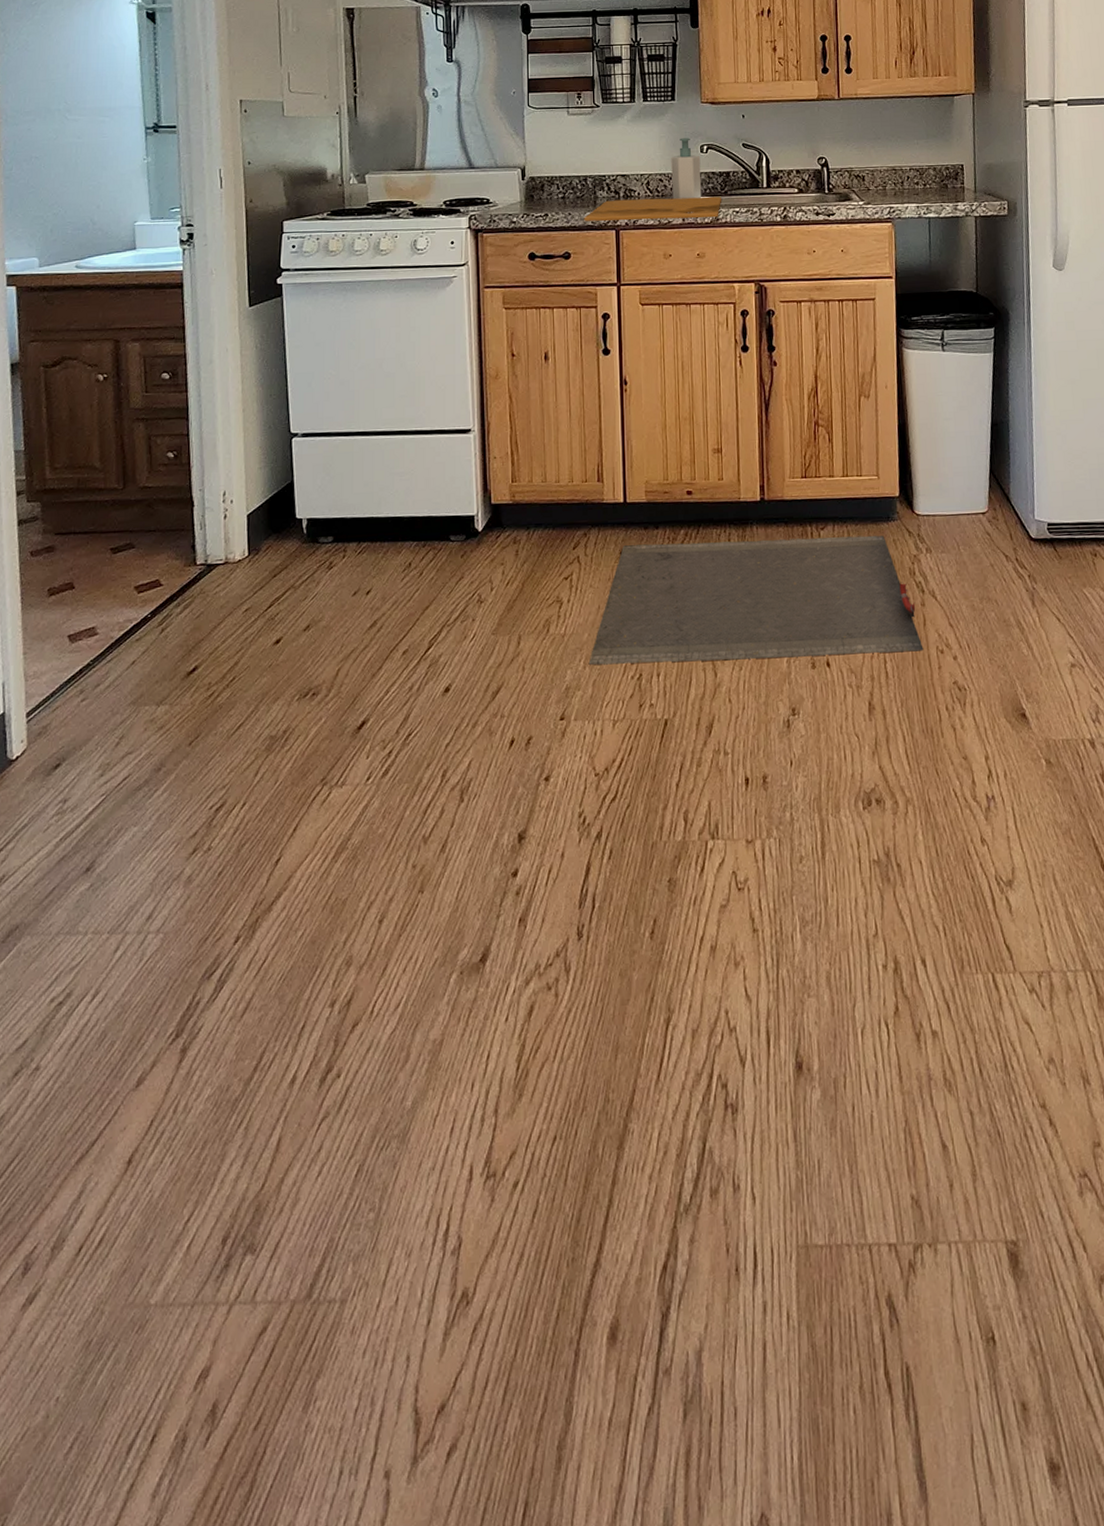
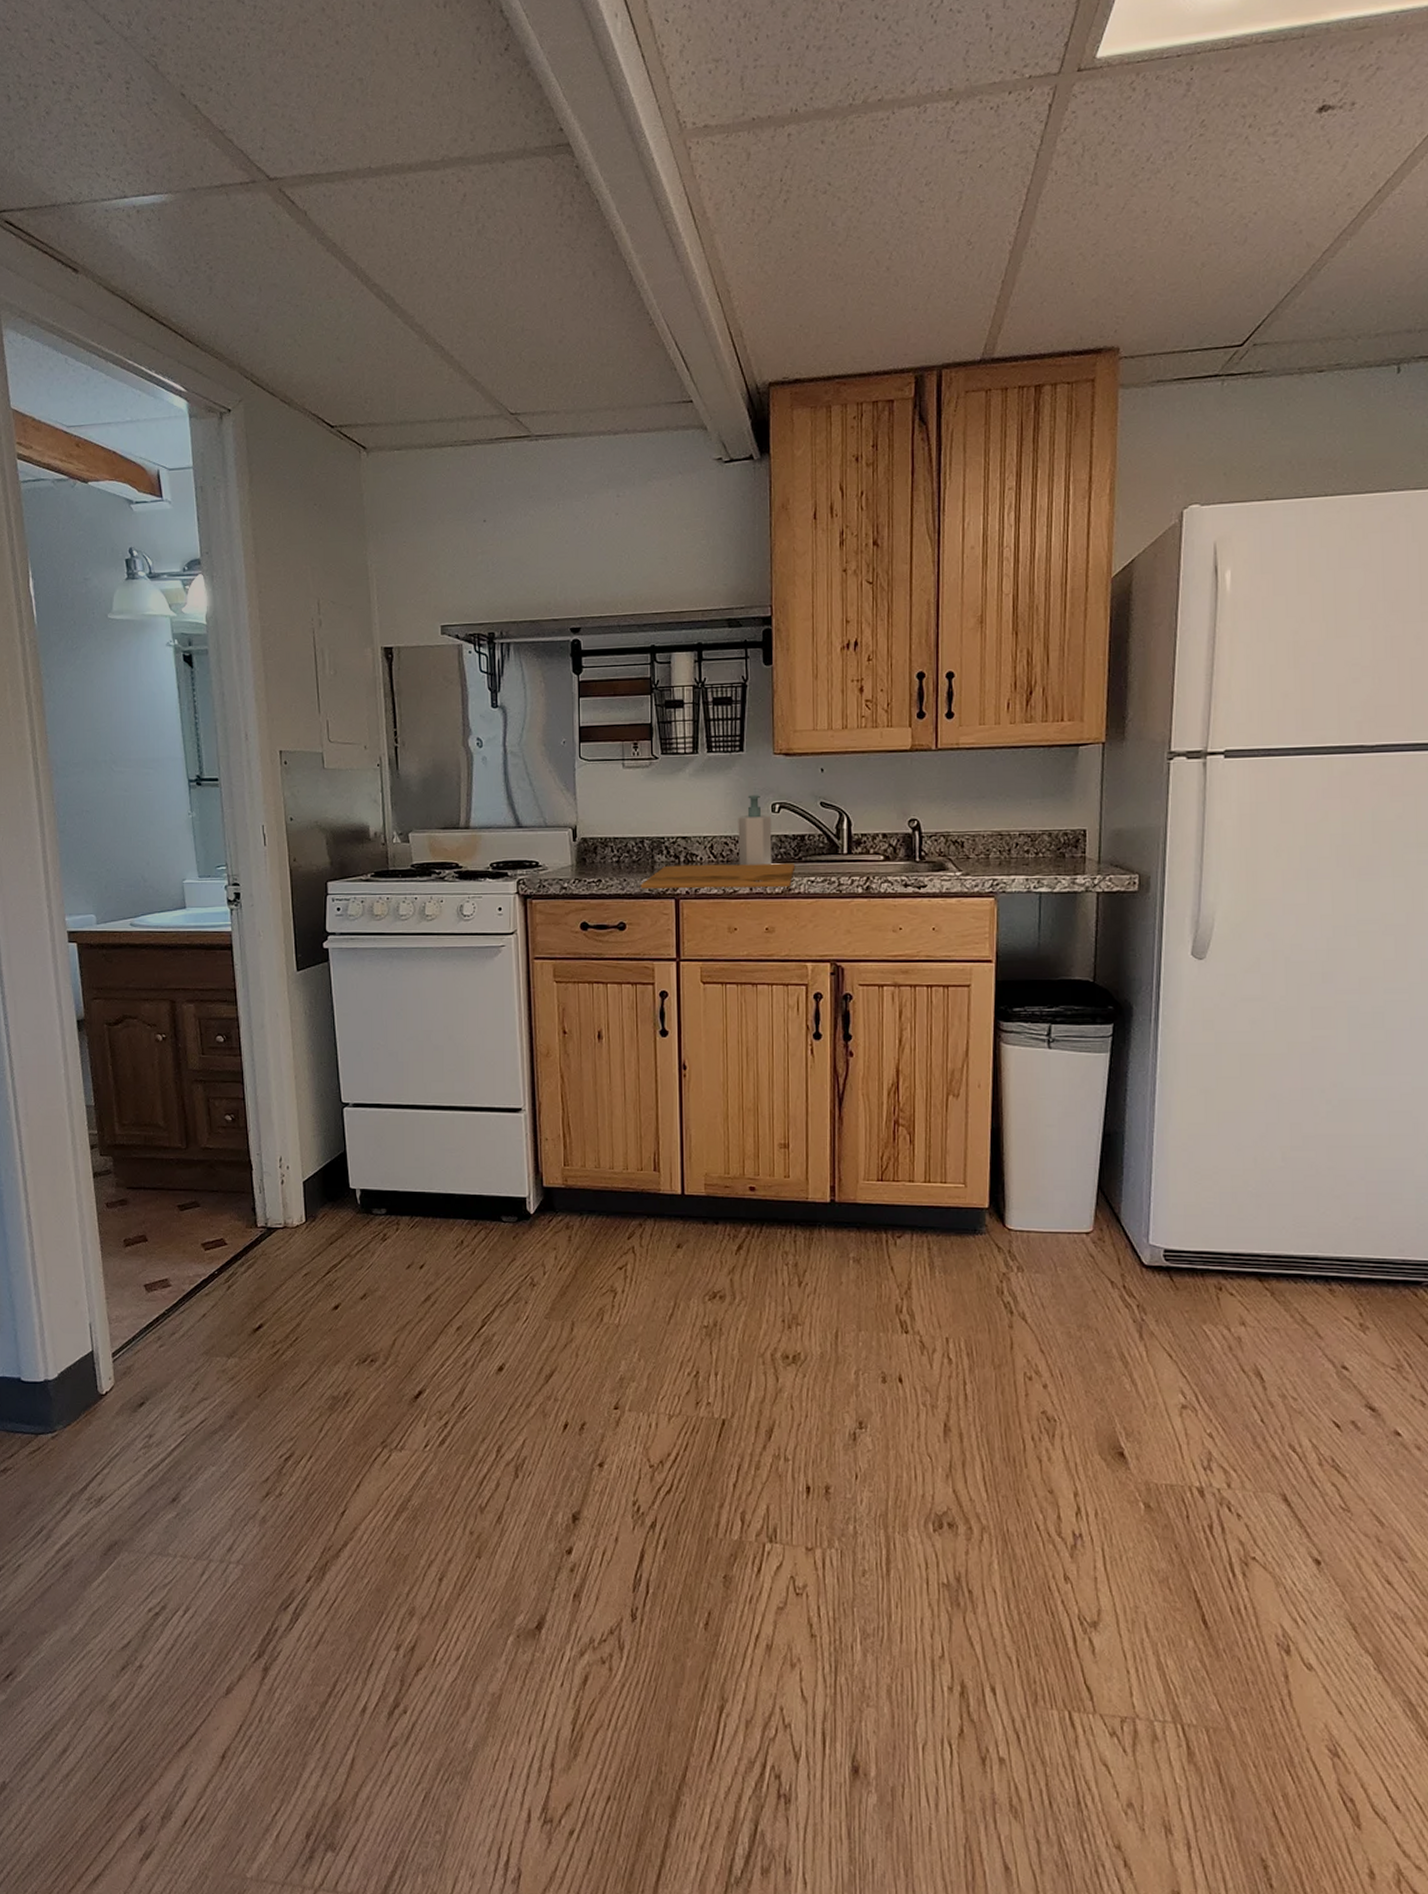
door mat: present [588,535,924,665] -> none [643,1238,1009,1376]

